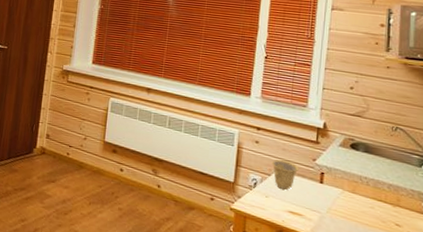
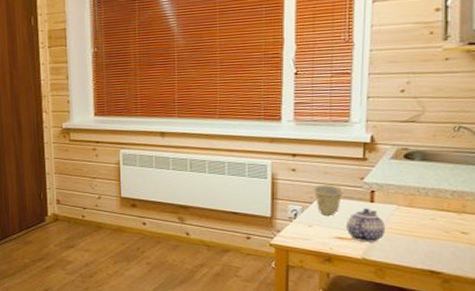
teapot: none [298,188,332,222] -> present [346,208,386,242]

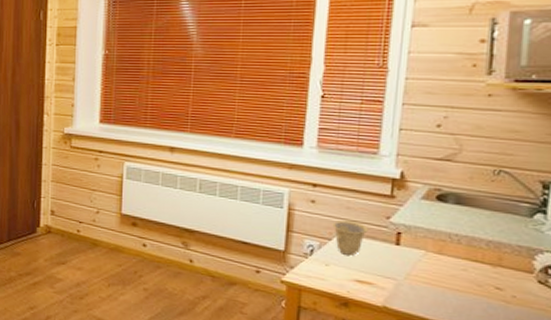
teapot: present [346,208,386,242] -> none [367,251,412,290]

